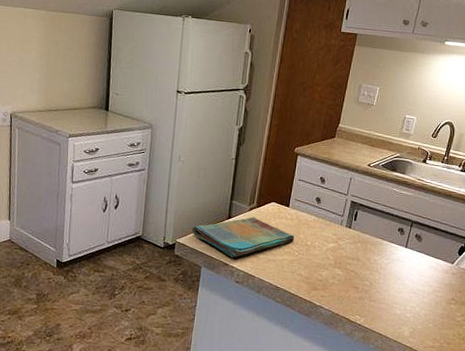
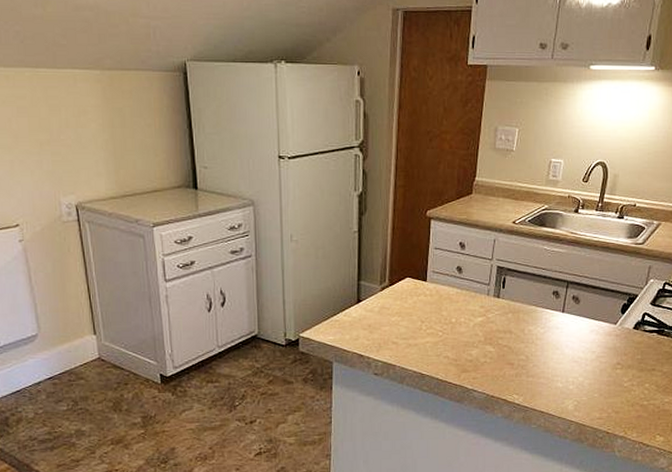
dish towel: present [192,217,295,258] -> none [317,298,437,347]

